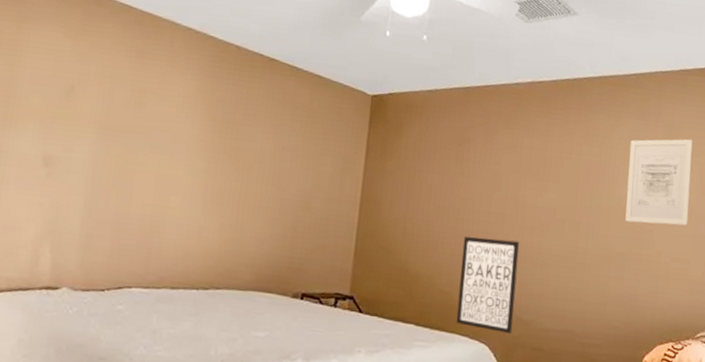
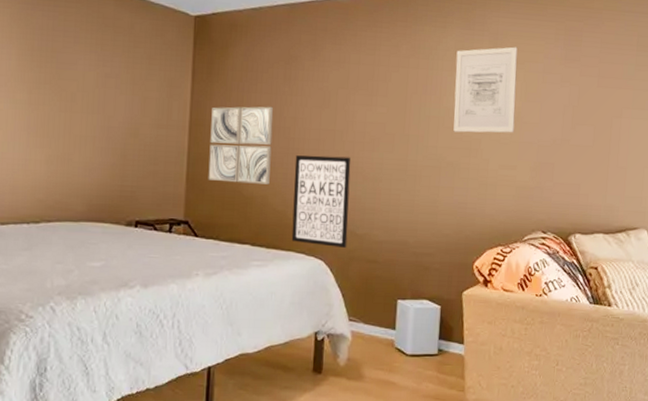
wall art: none [375,184,444,264] -> present [208,106,274,185]

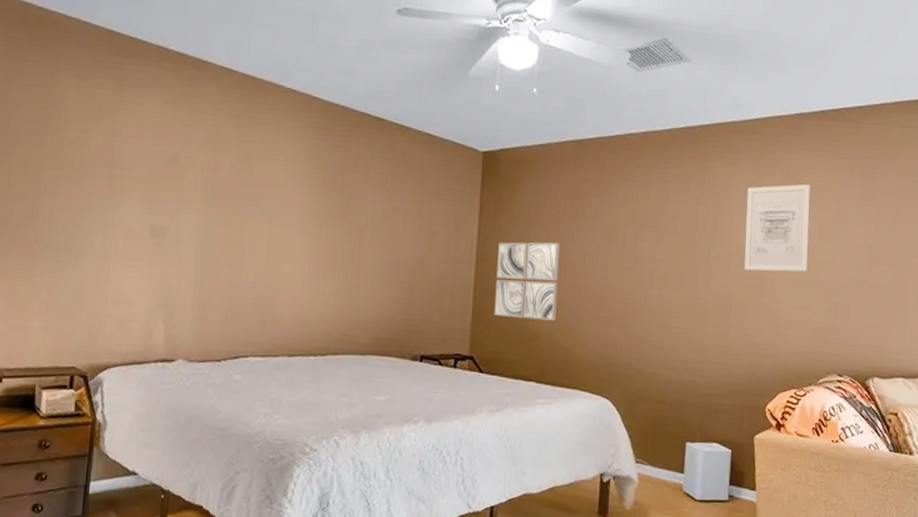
wall art: present [291,155,351,248] -> none [577,292,639,387]

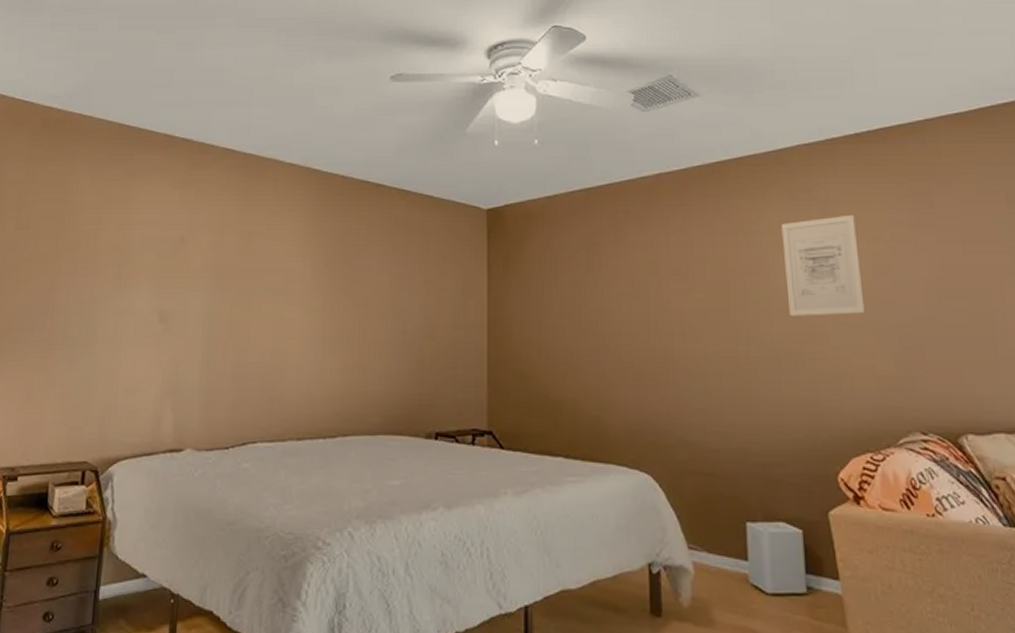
wall art: present [493,242,561,321] -> none [511,299,580,386]

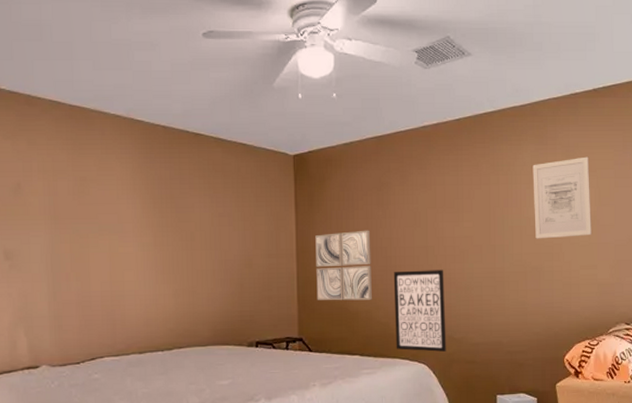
wall art: none [511,299,580,386] -> present [315,230,372,301]
wall art: none [606,351,677,458] -> present [393,270,447,352]

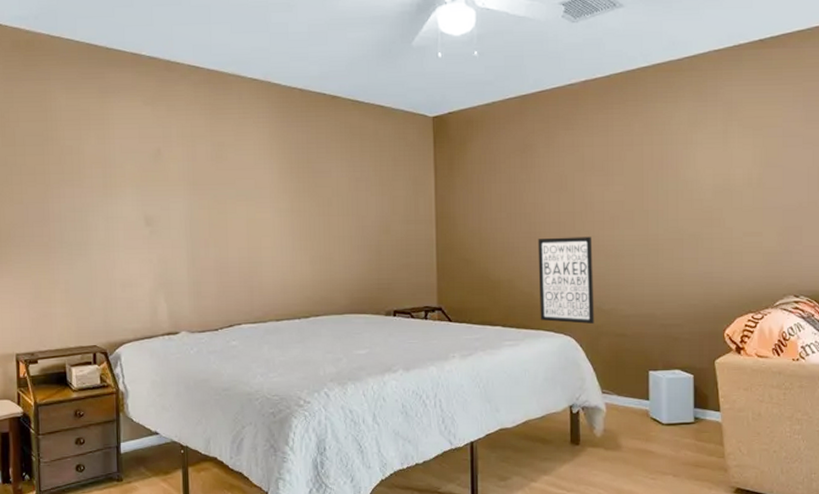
wall art: present [315,230,372,301] -> none [455,194,515,269]
wall art: present [532,156,592,239] -> none [690,113,756,204]

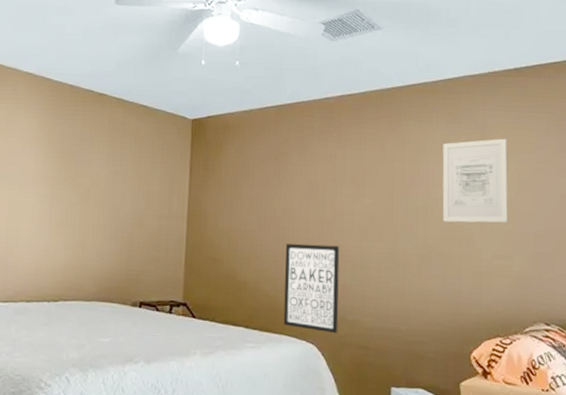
wall art: none [690,113,756,204] -> present [442,138,508,223]

